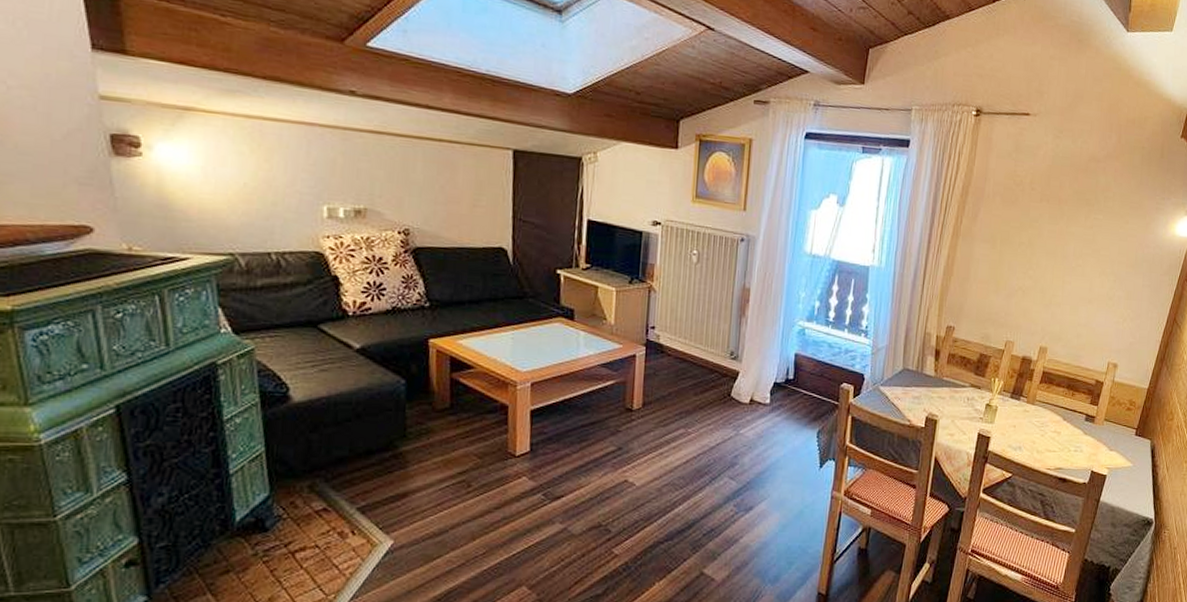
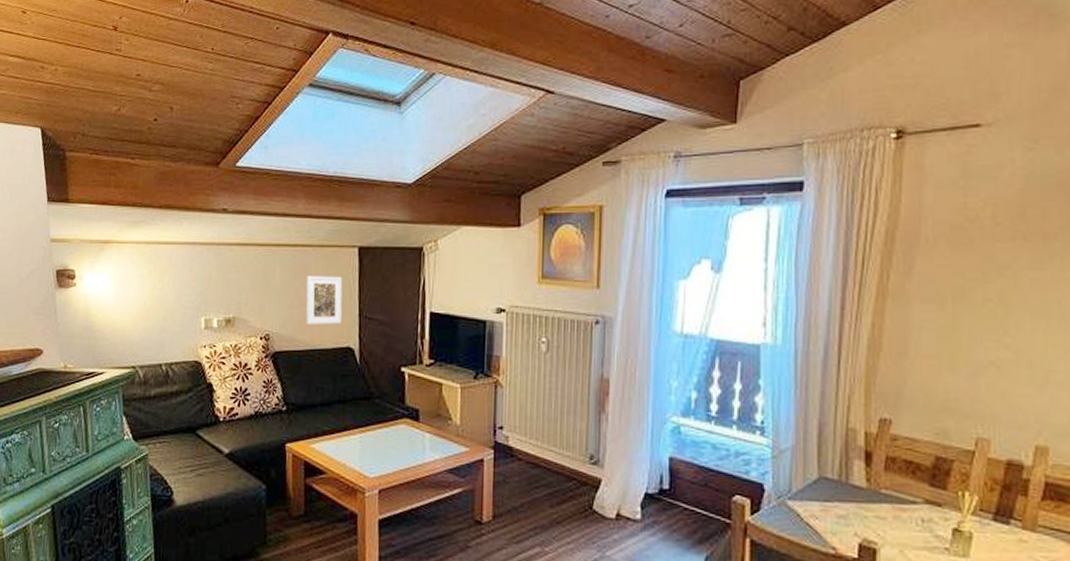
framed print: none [452,173,495,225] -> present [305,276,343,326]

